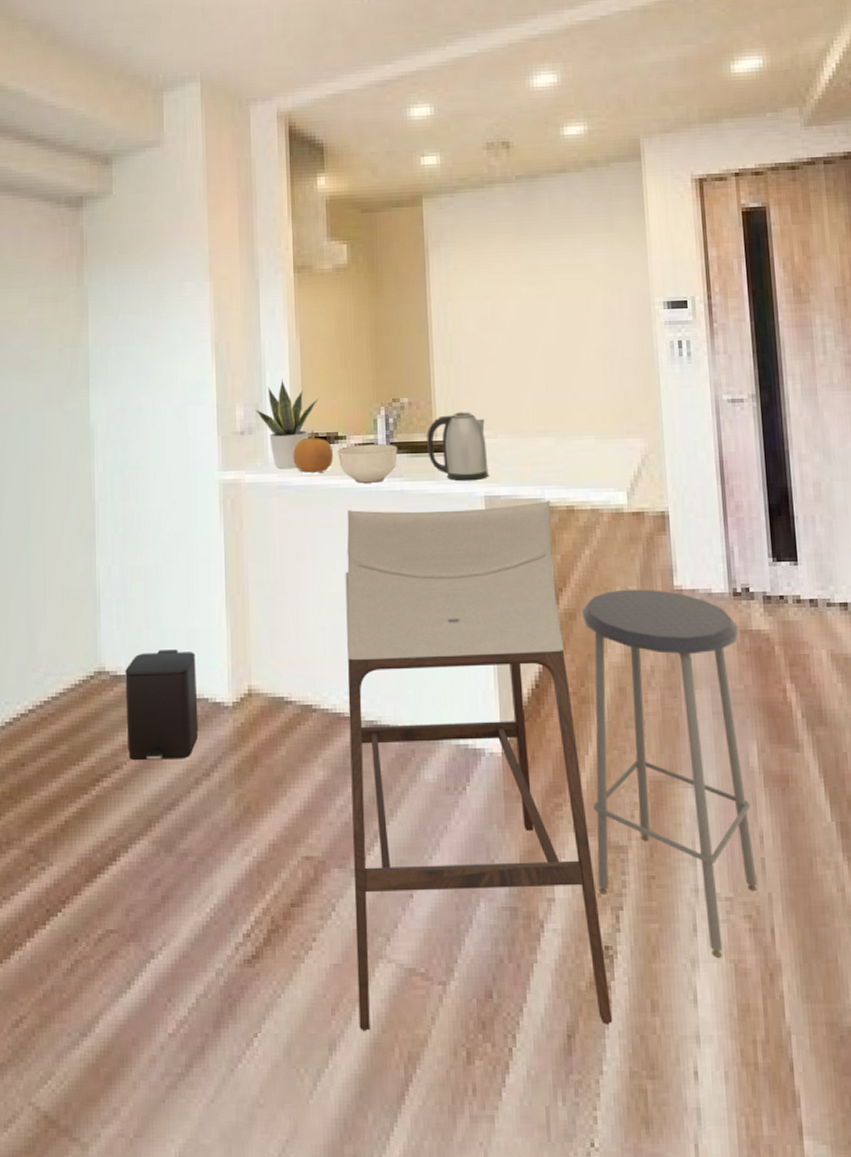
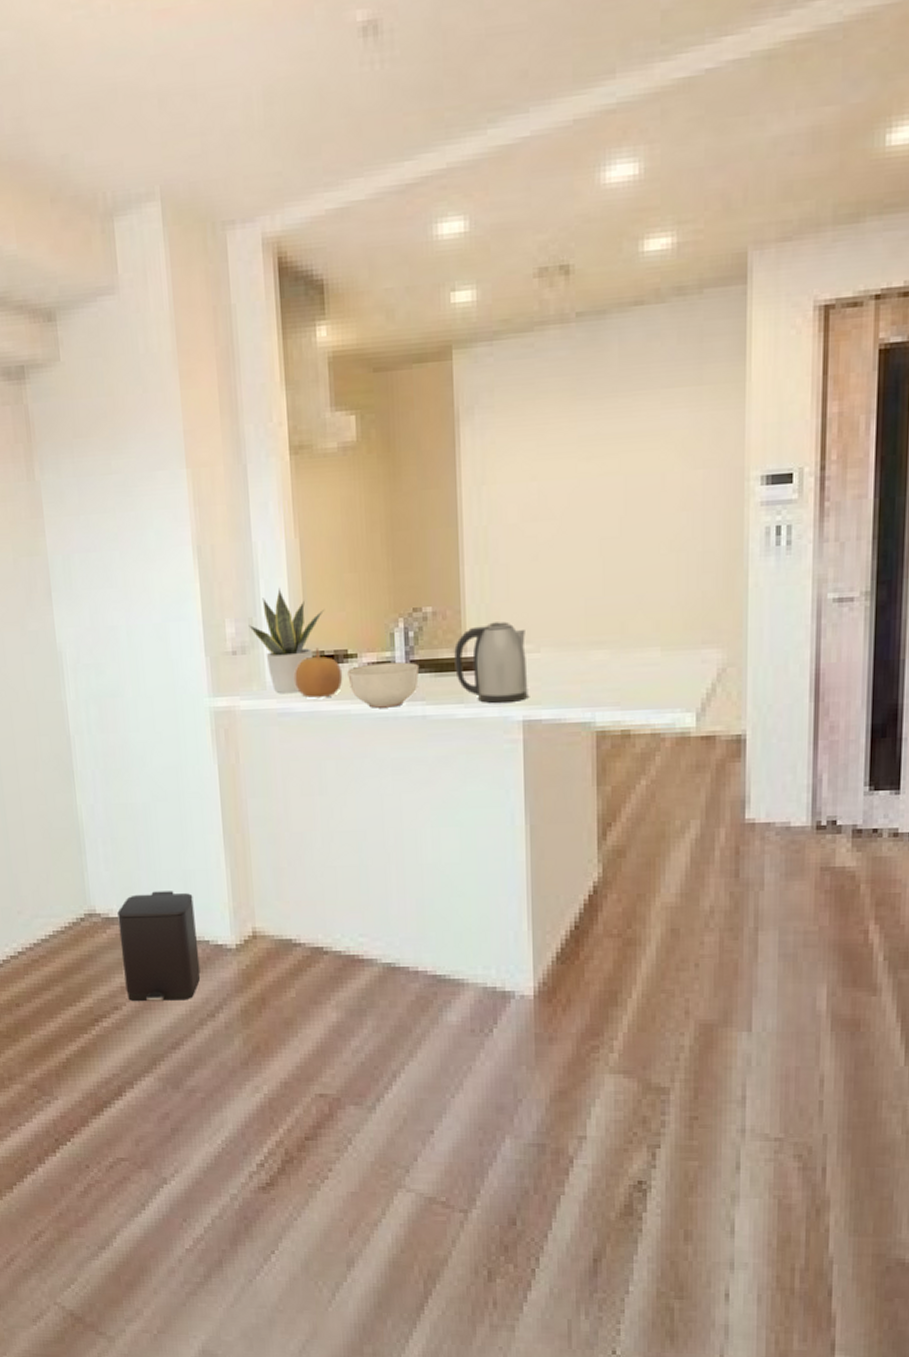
bar stool: present [345,501,613,1031] -> none [358,724,642,1251]
bar stool: present [582,589,757,958] -> none [633,823,819,1193]

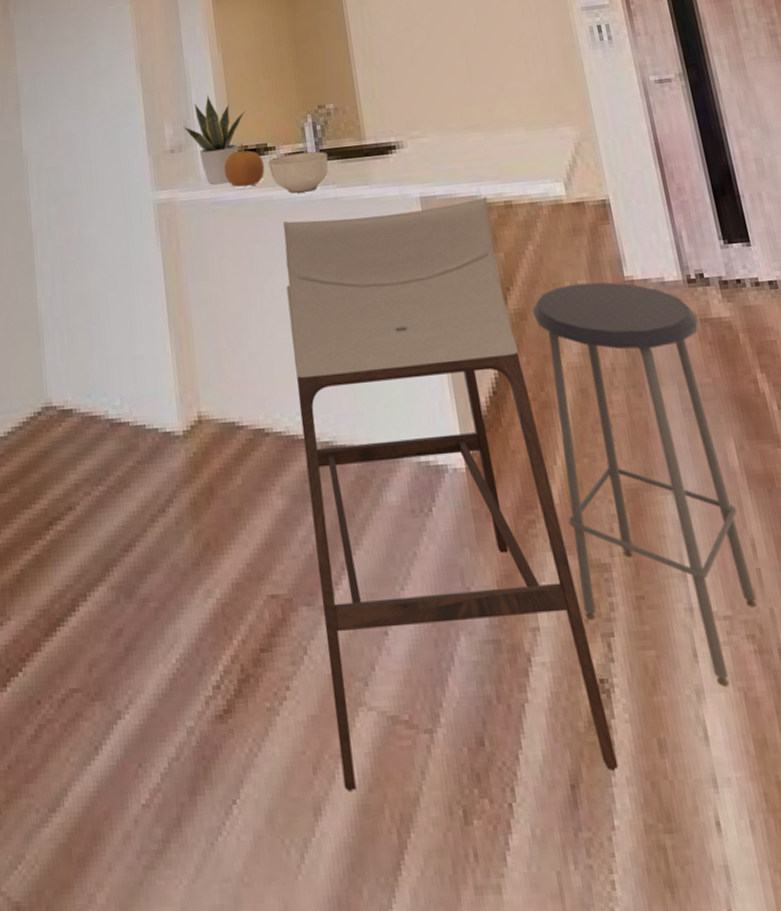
pedal bin: present [117,891,201,1001] -> none [72,378,151,499]
bar stool: none [358,724,642,1251] -> present [283,197,619,791]
kettle: present [454,621,528,703] -> none [355,113,422,184]
bar stool: none [633,823,819,1193] -> present [532,282,757,686]

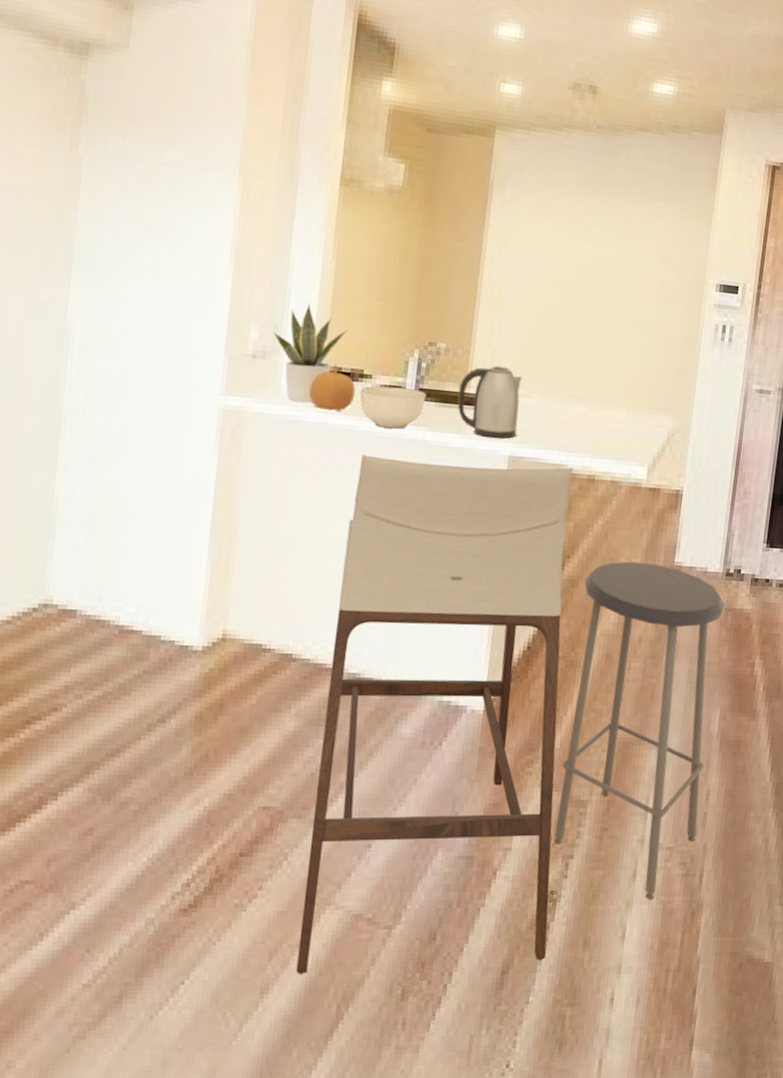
kettle: none [355,113,422,184] -> present [457,366,522,439]

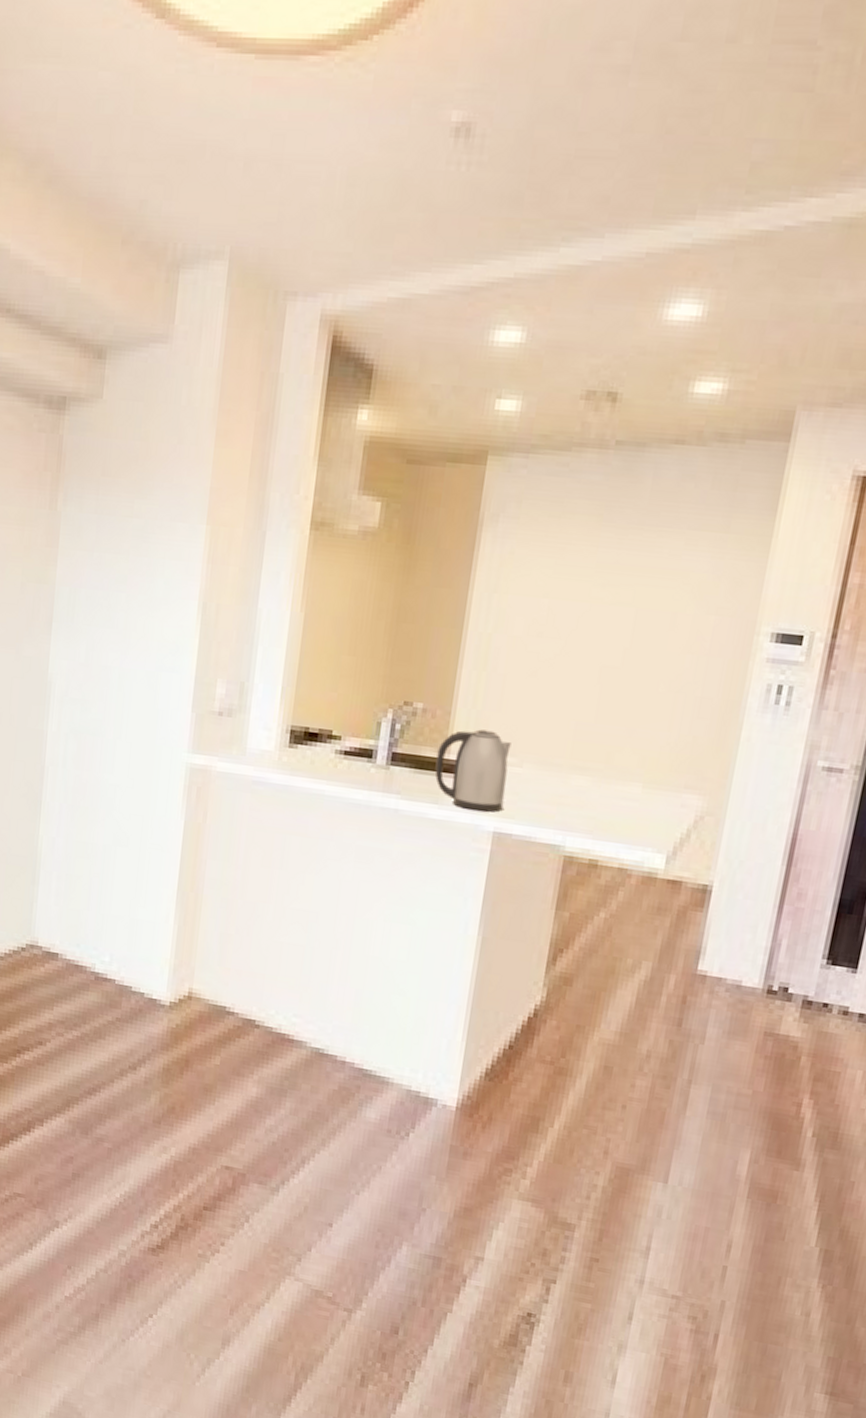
potted plant: present [273,302,348,404] -> none [239,657,316,765]
bar stool: present [296,455,574,974] -> none [256,821,572,1383]
fruit: present [308,364,356,412] -> none [274,723,324,774]
bowl: present [360,386,427,429] -> none [328,748,401,796]
bar stool: present [553,561,725,900] -> none [533,962,764,1349]

